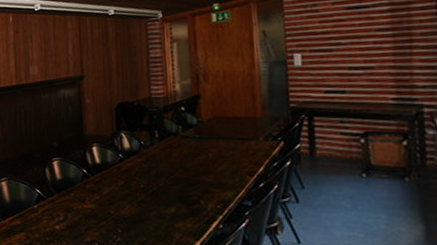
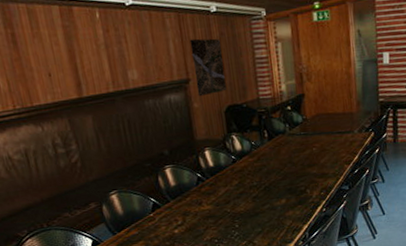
map: none [87,39,119,93] -> present [189,38,227,97]

